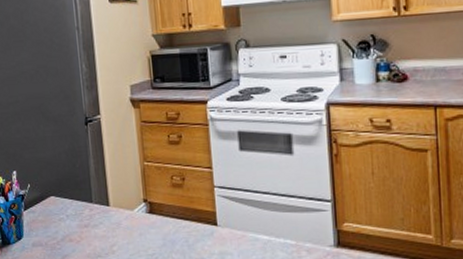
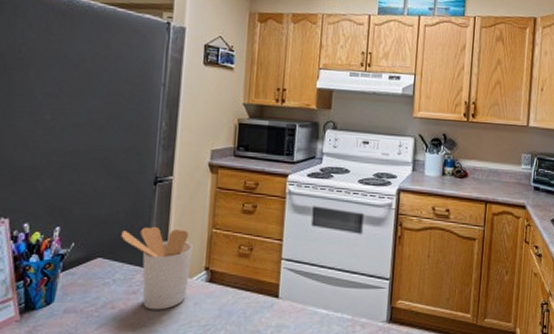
utensil holder: none [66,163,131,242] -> present [121,226,193,310]

